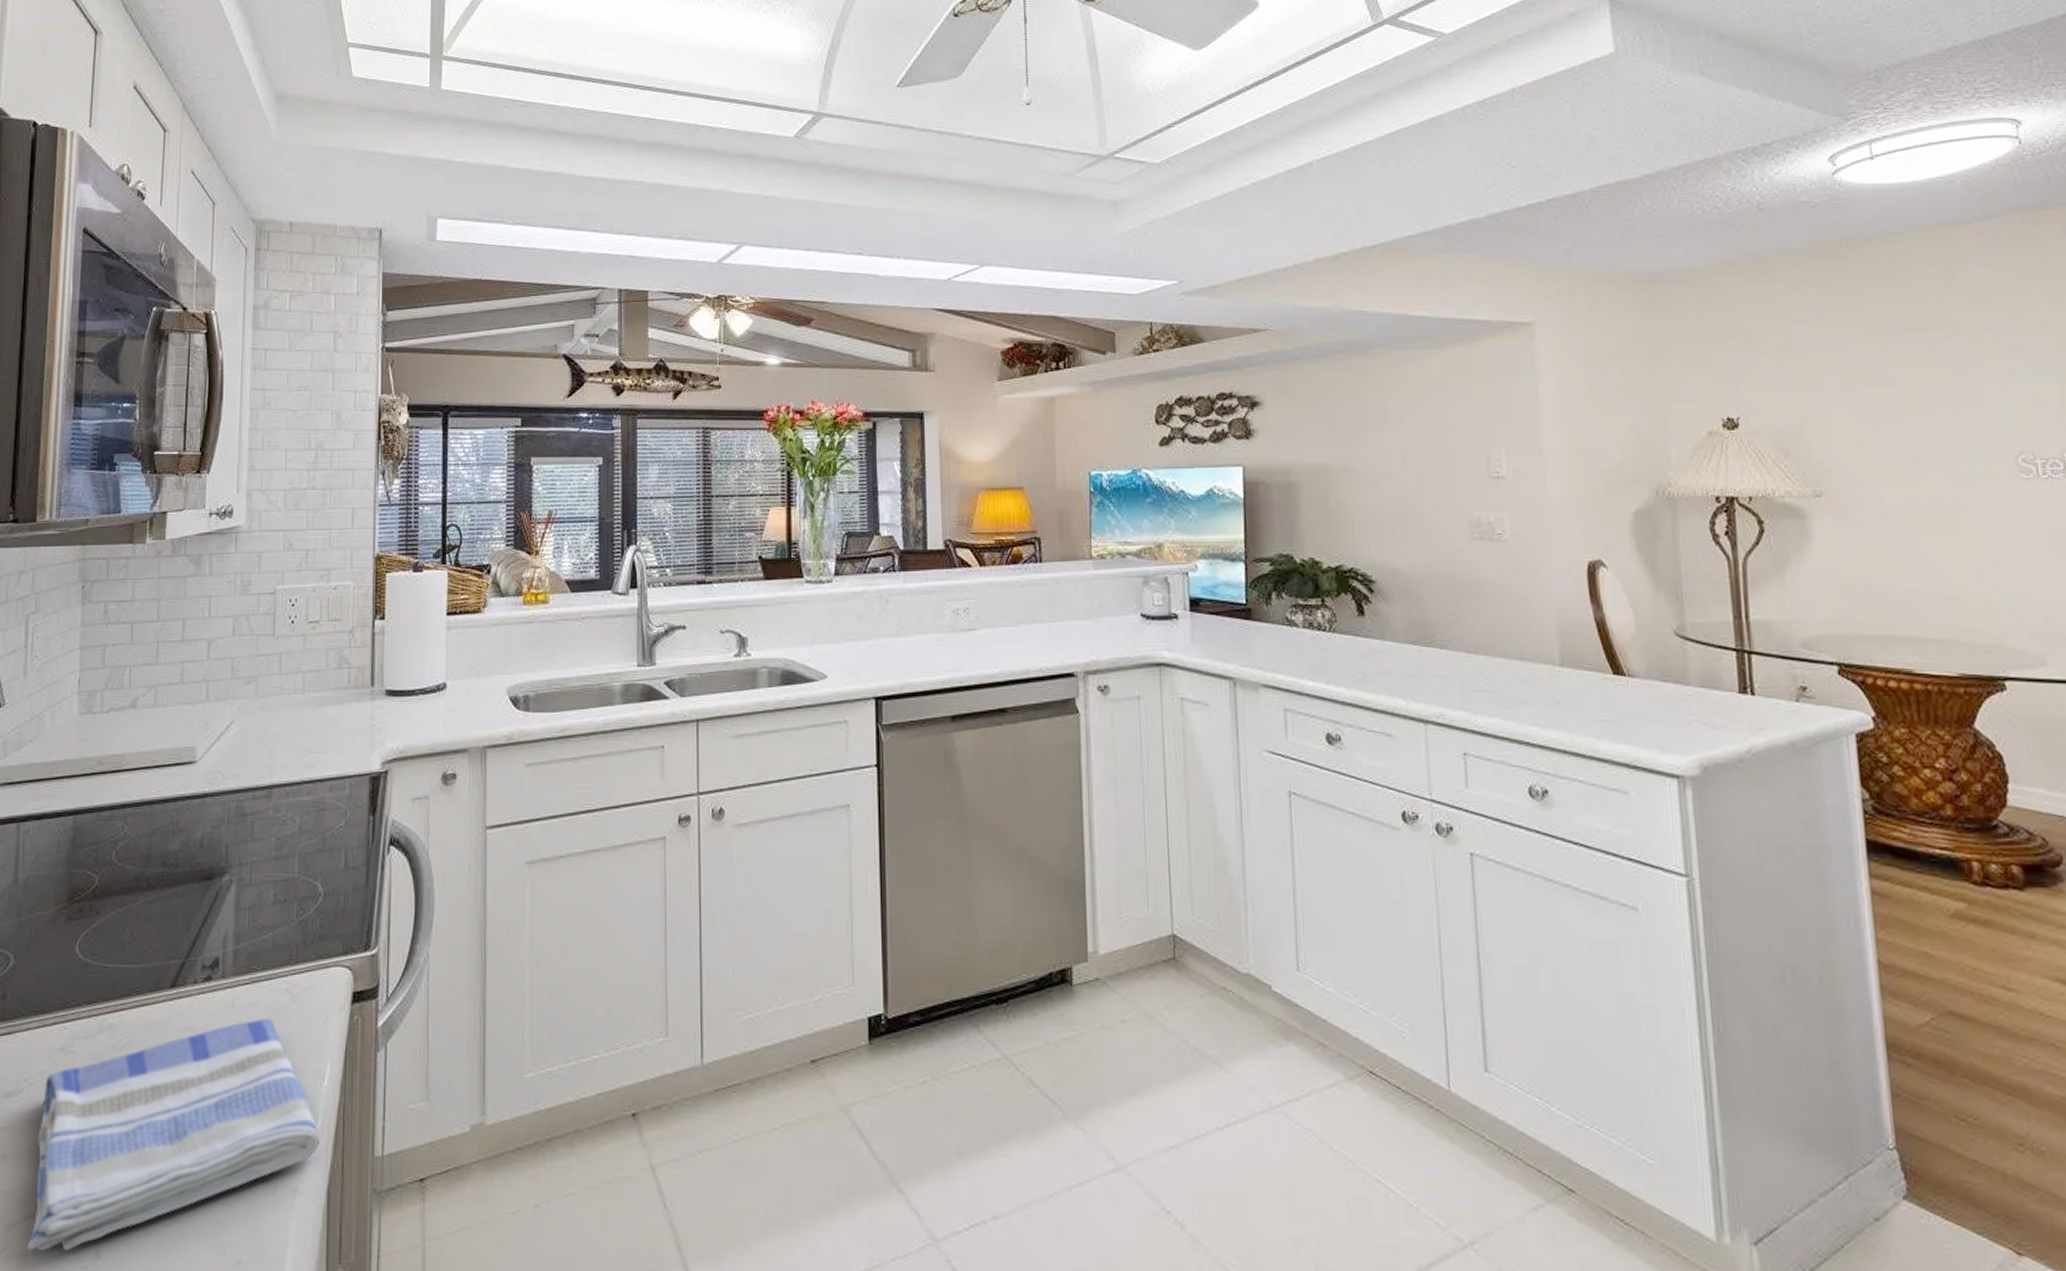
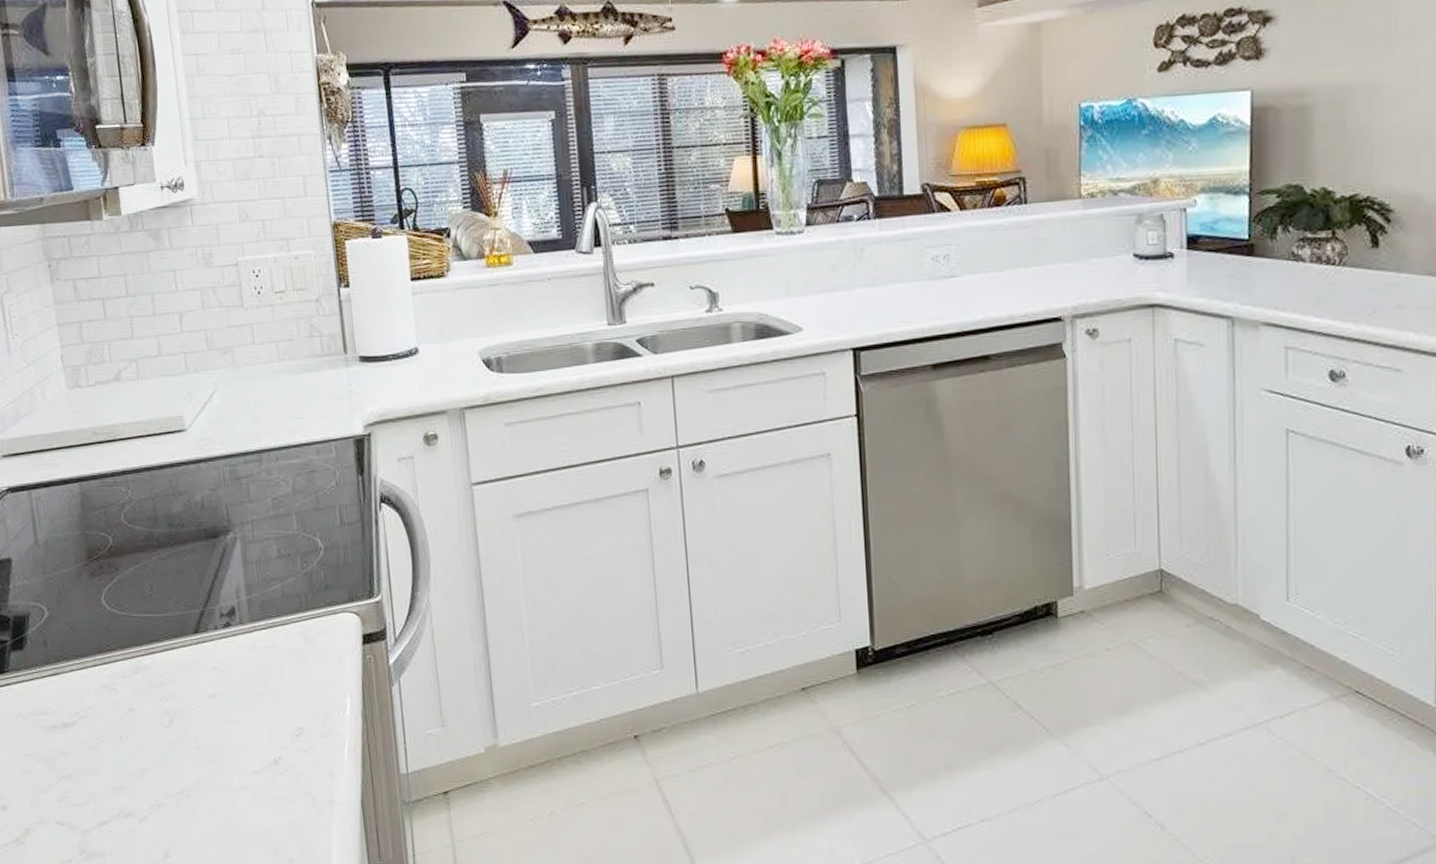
dish towel: present [26,1019,320,1251] -> none [95,659,350,851]

